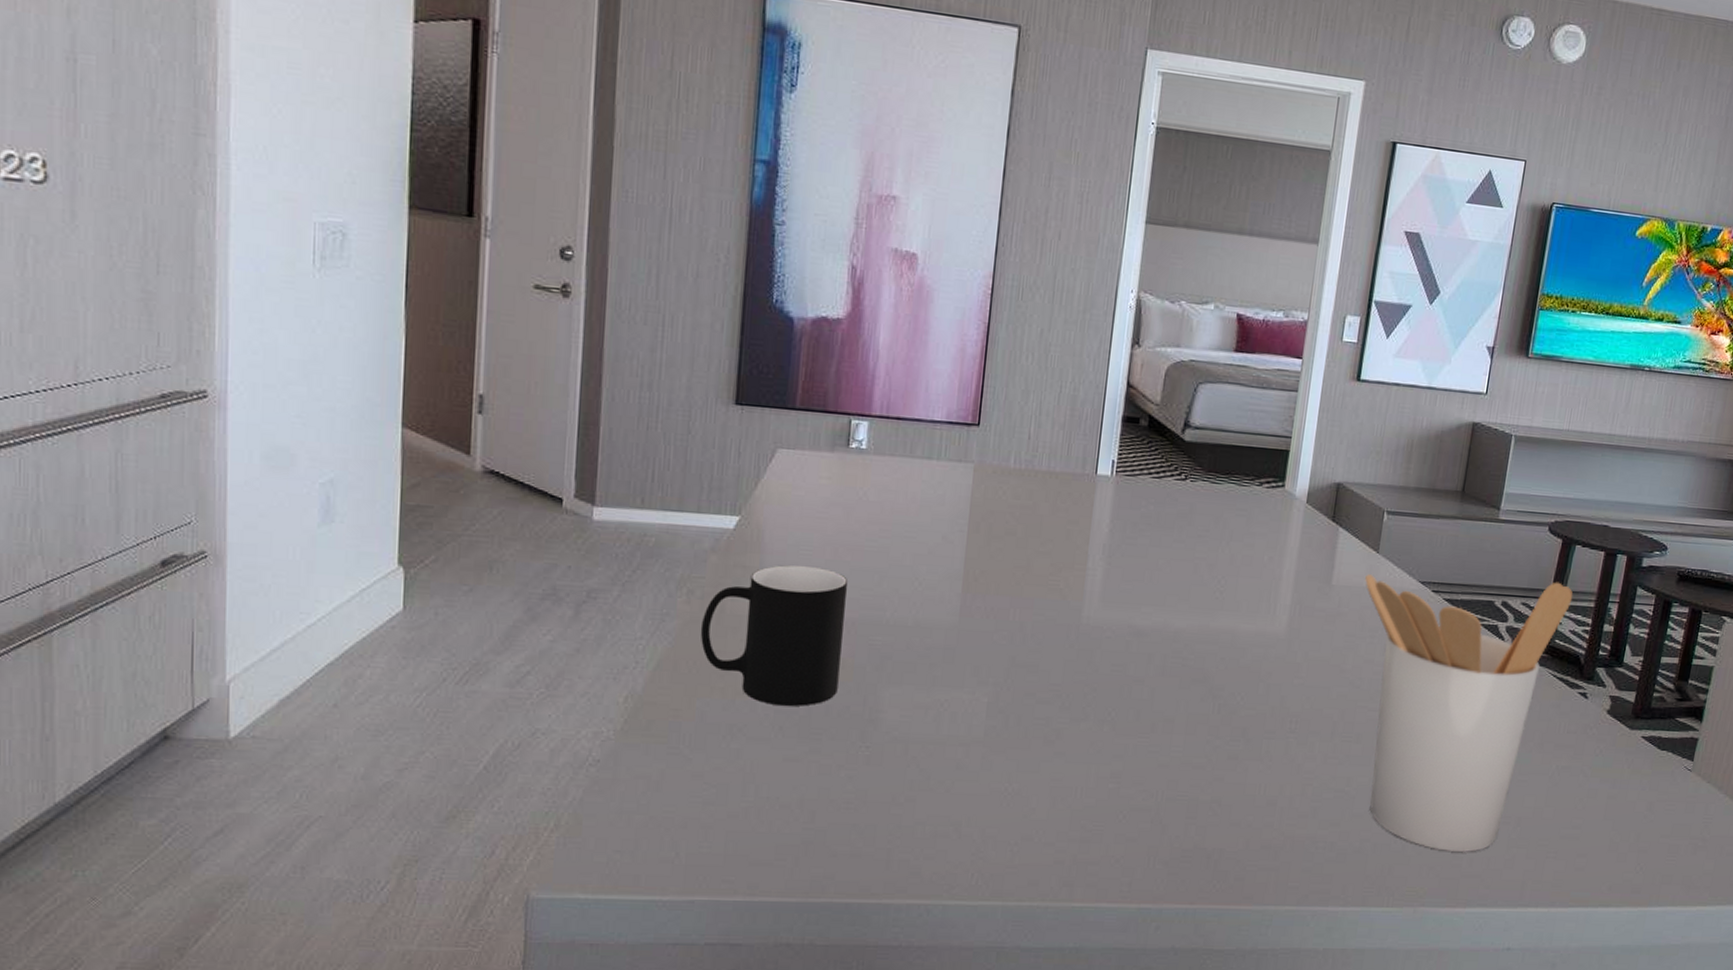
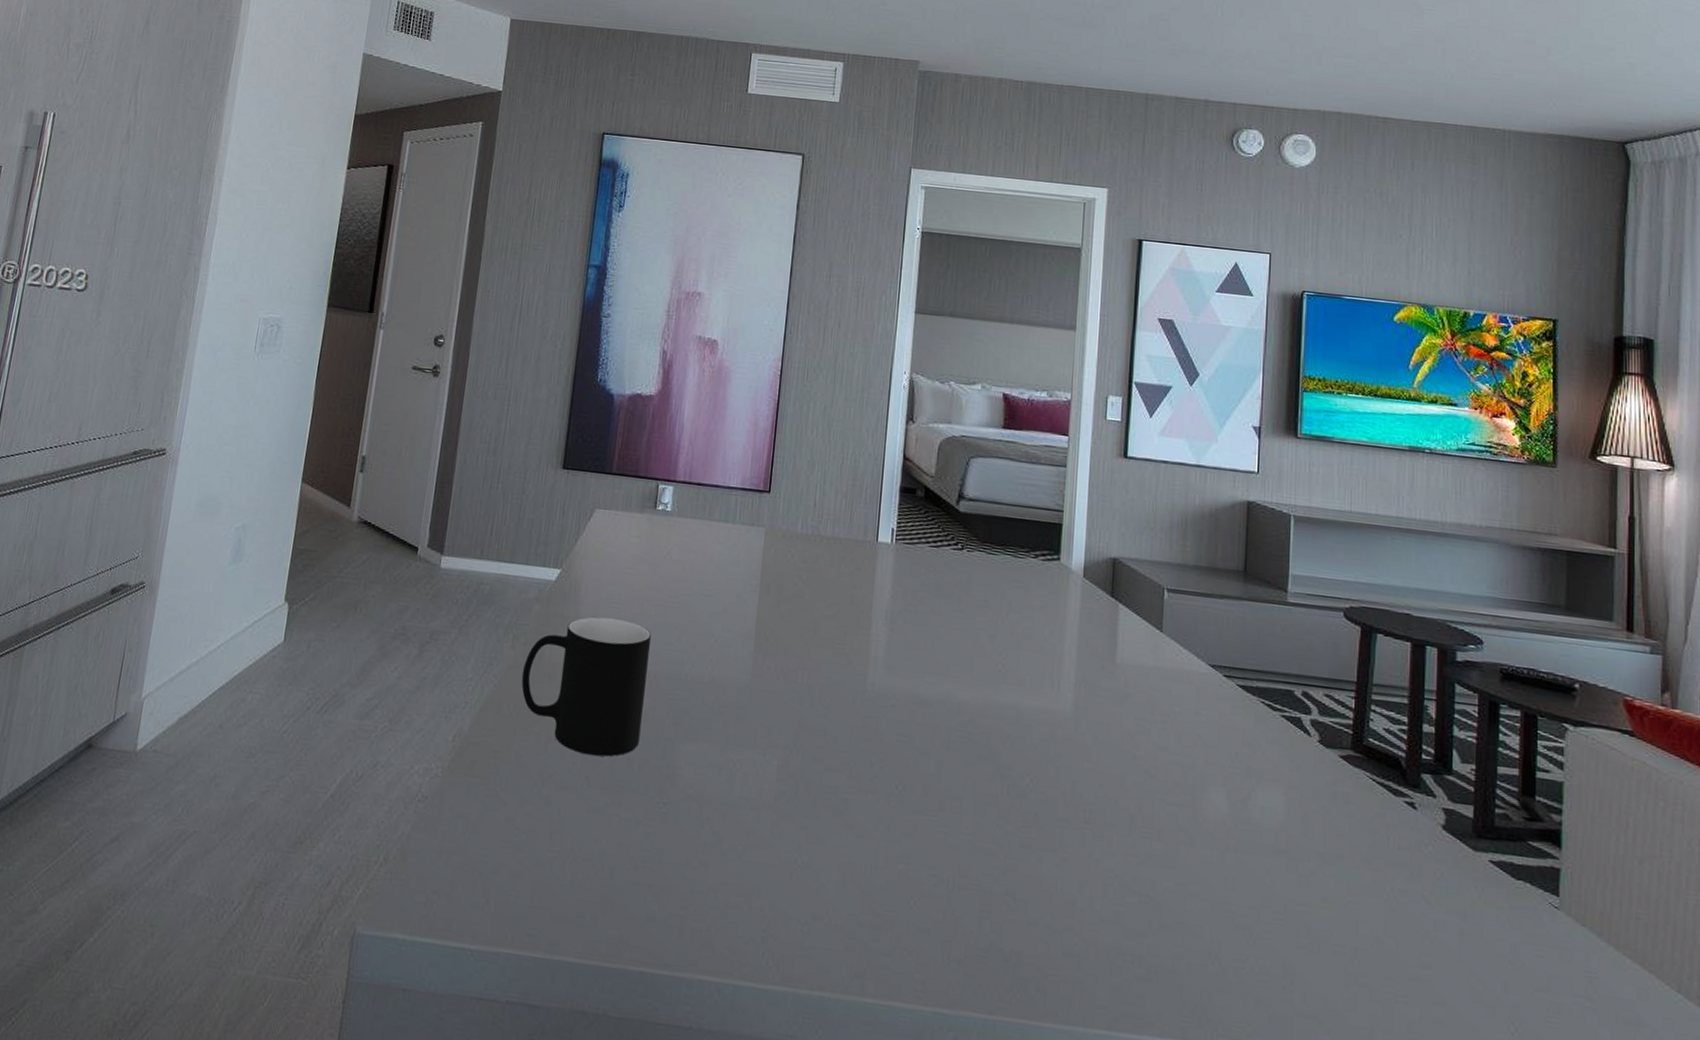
utensil holder: present [1364,574,1573,853] -> none [1149,654,1382,985]

